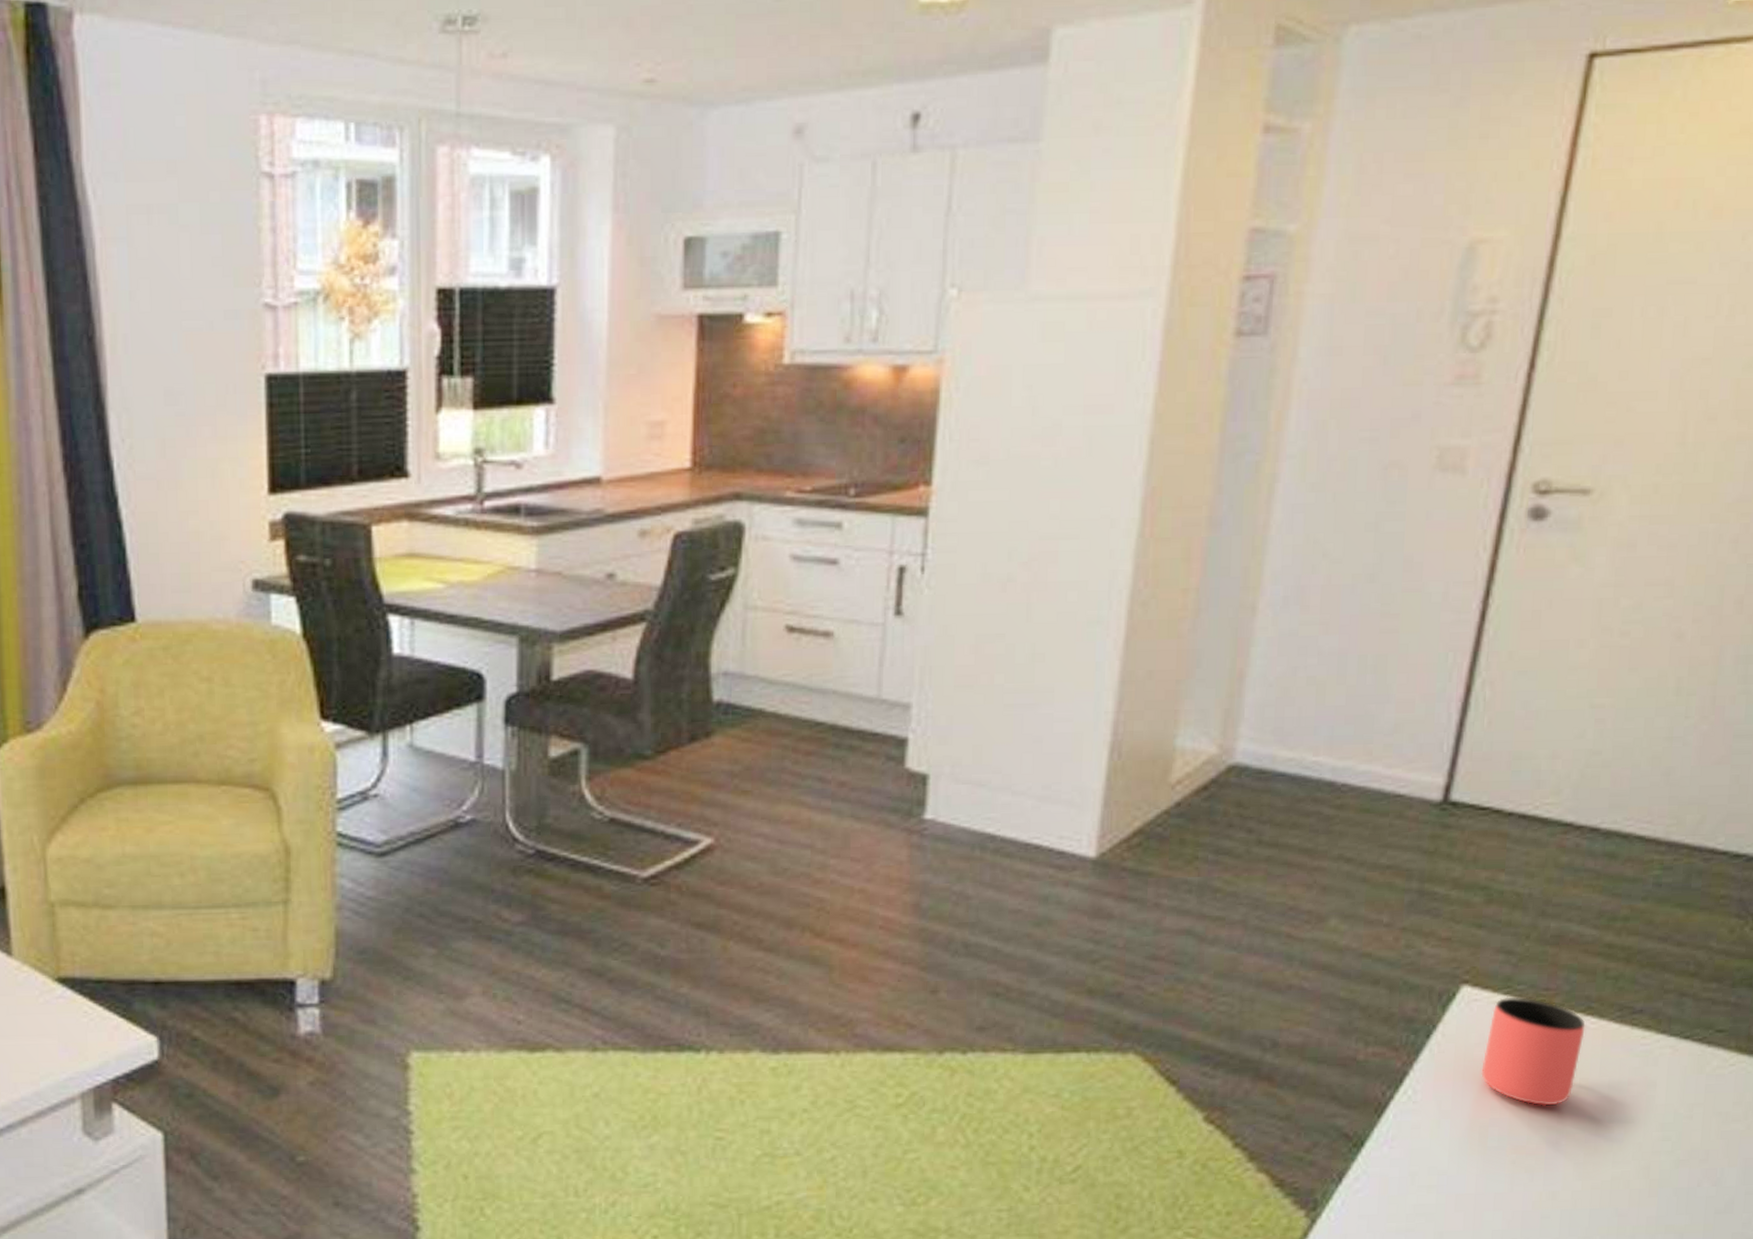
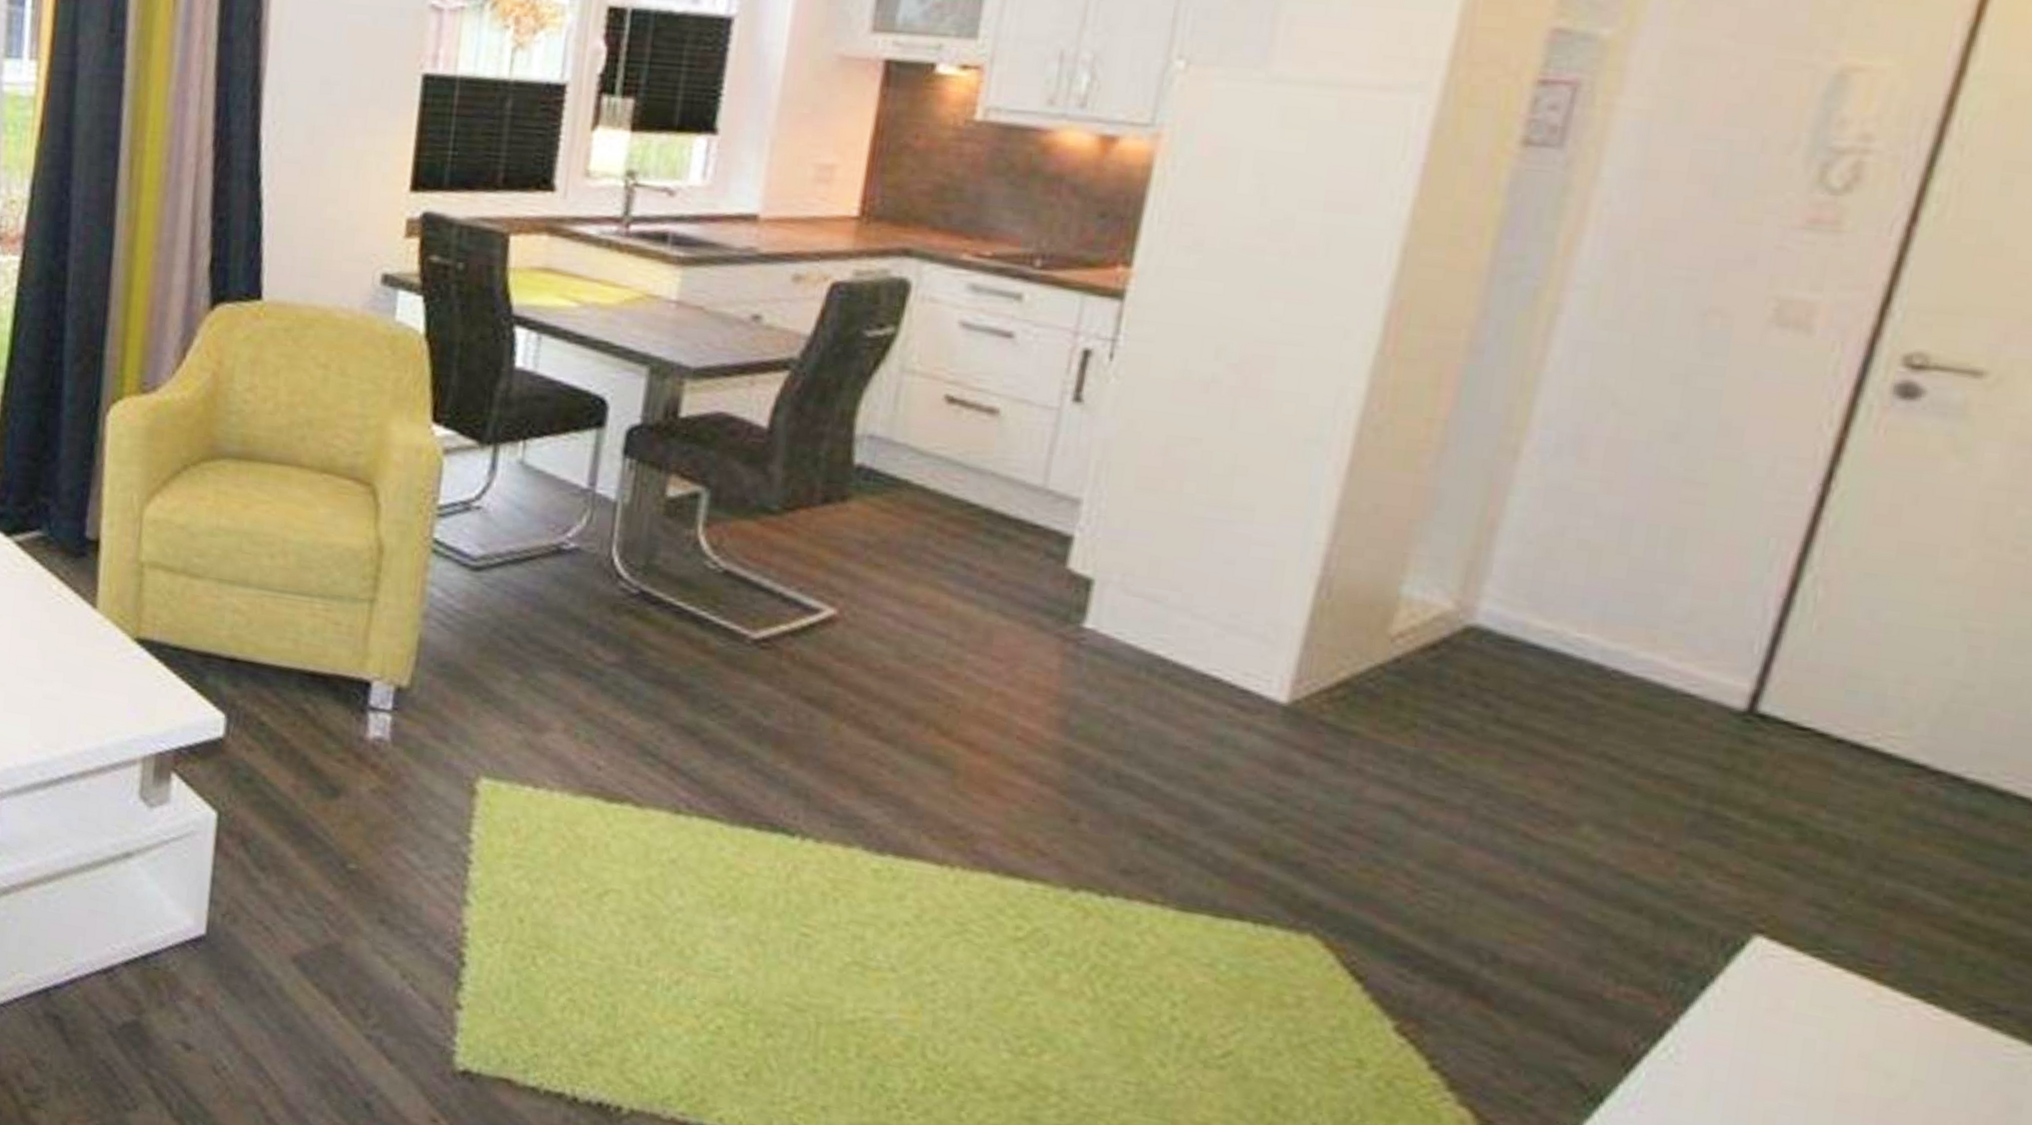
cup: present [1481,997,1586,1106] -> none [1771,960,1925,1106]

